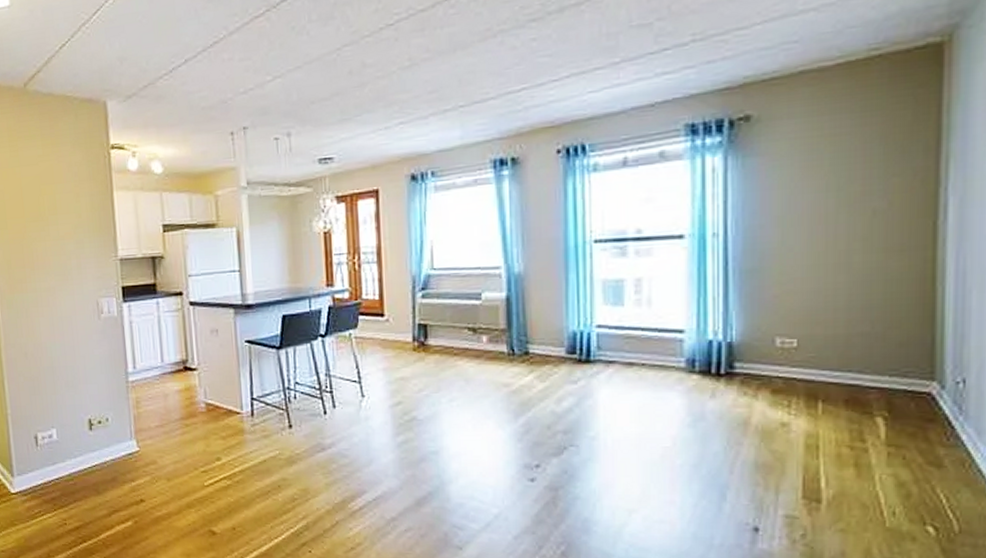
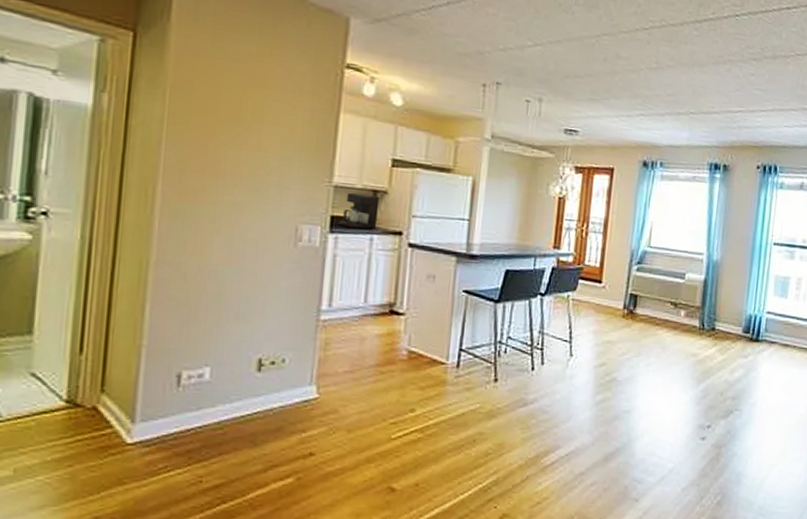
coffee maker: none [128,261,160,296] -> present [338,192,380,230]

